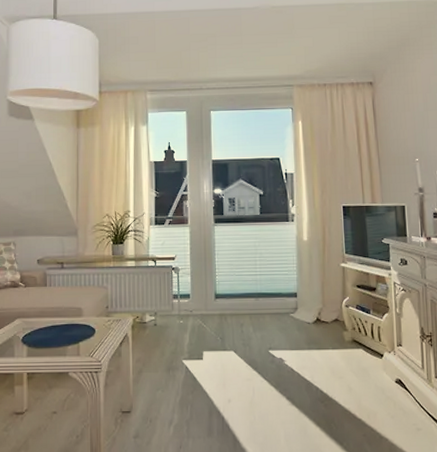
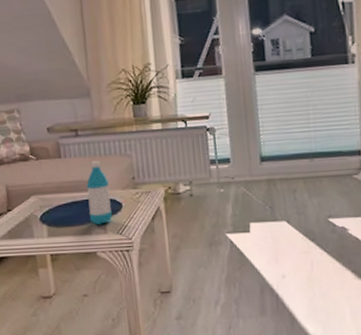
water bottle: none [66,290,86,347] -> present [86,161,112,225]

